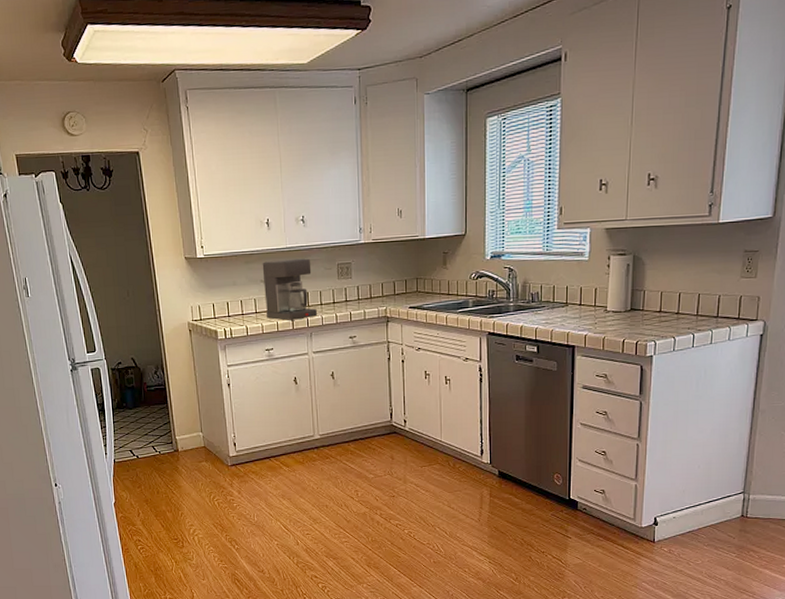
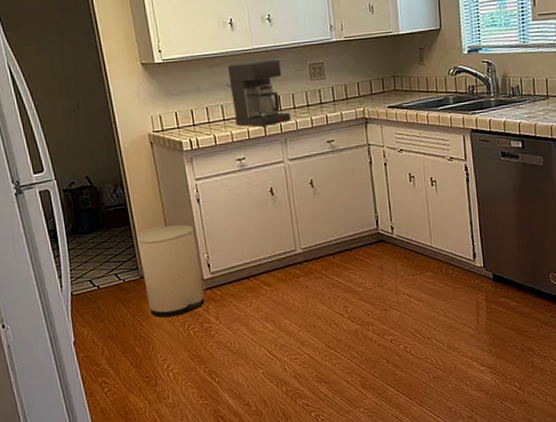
pedal bin: none [173,405,229,488] -> present [137,224,205,318]

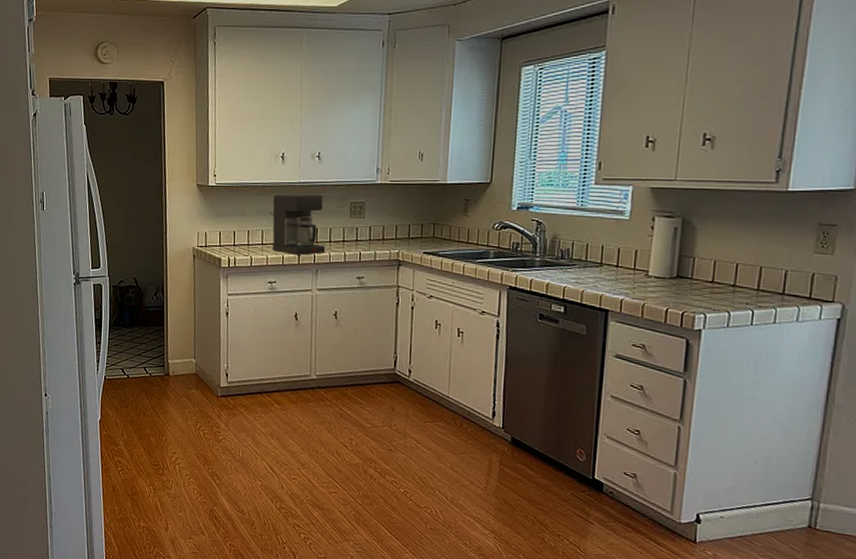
pedal bin: present [137,224,205,318] -> none [167,331,219,416]

